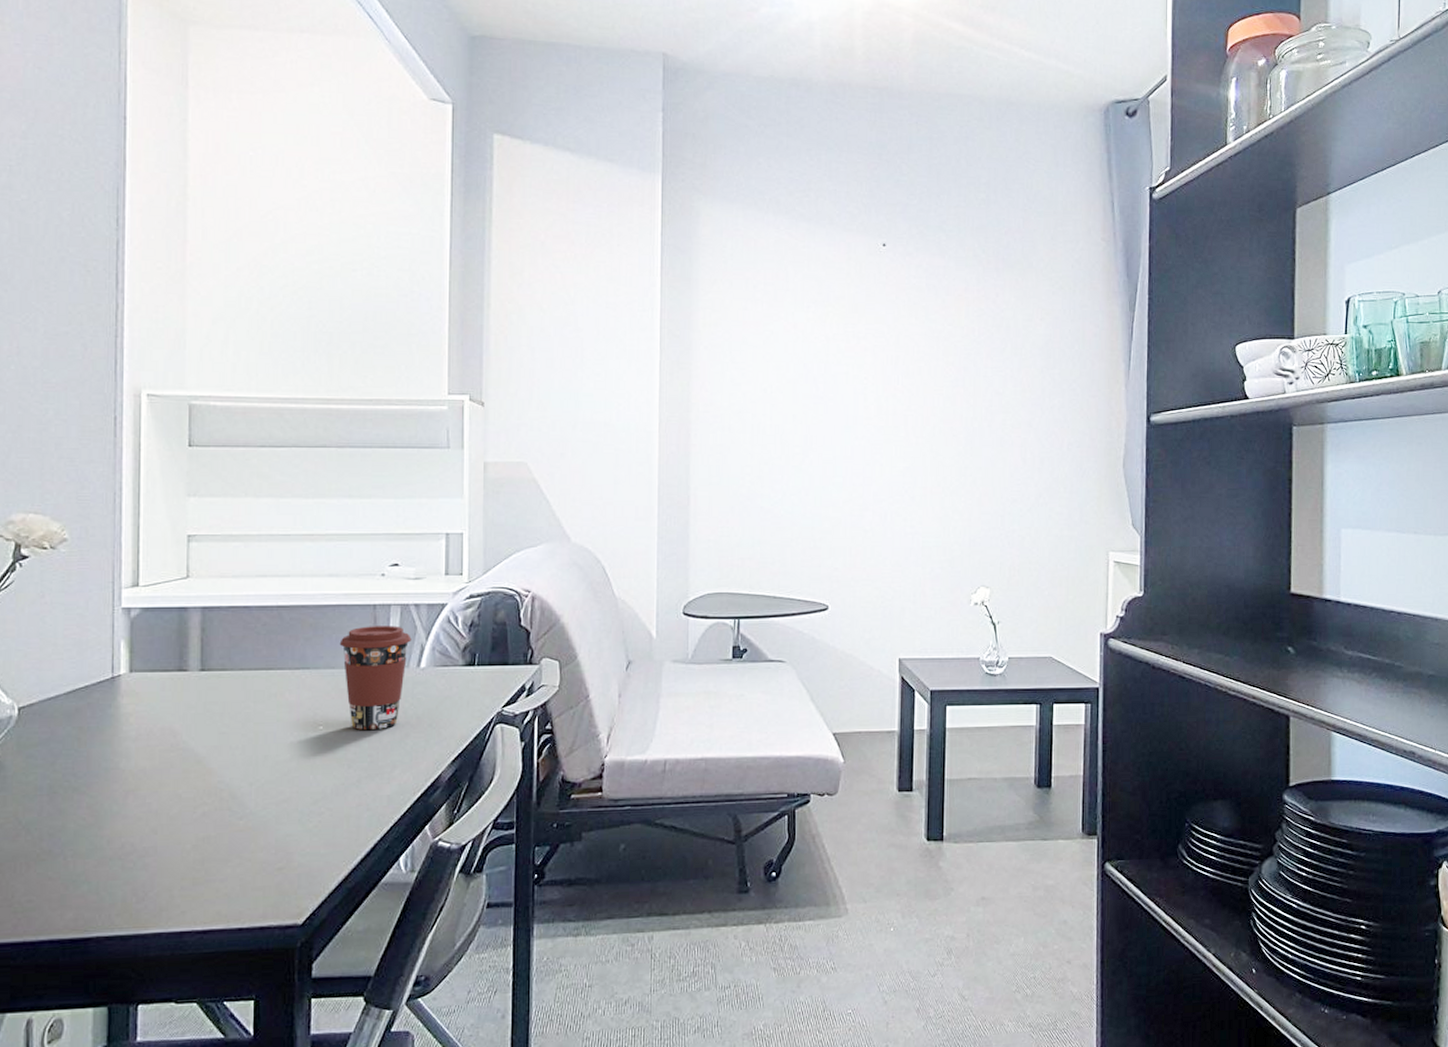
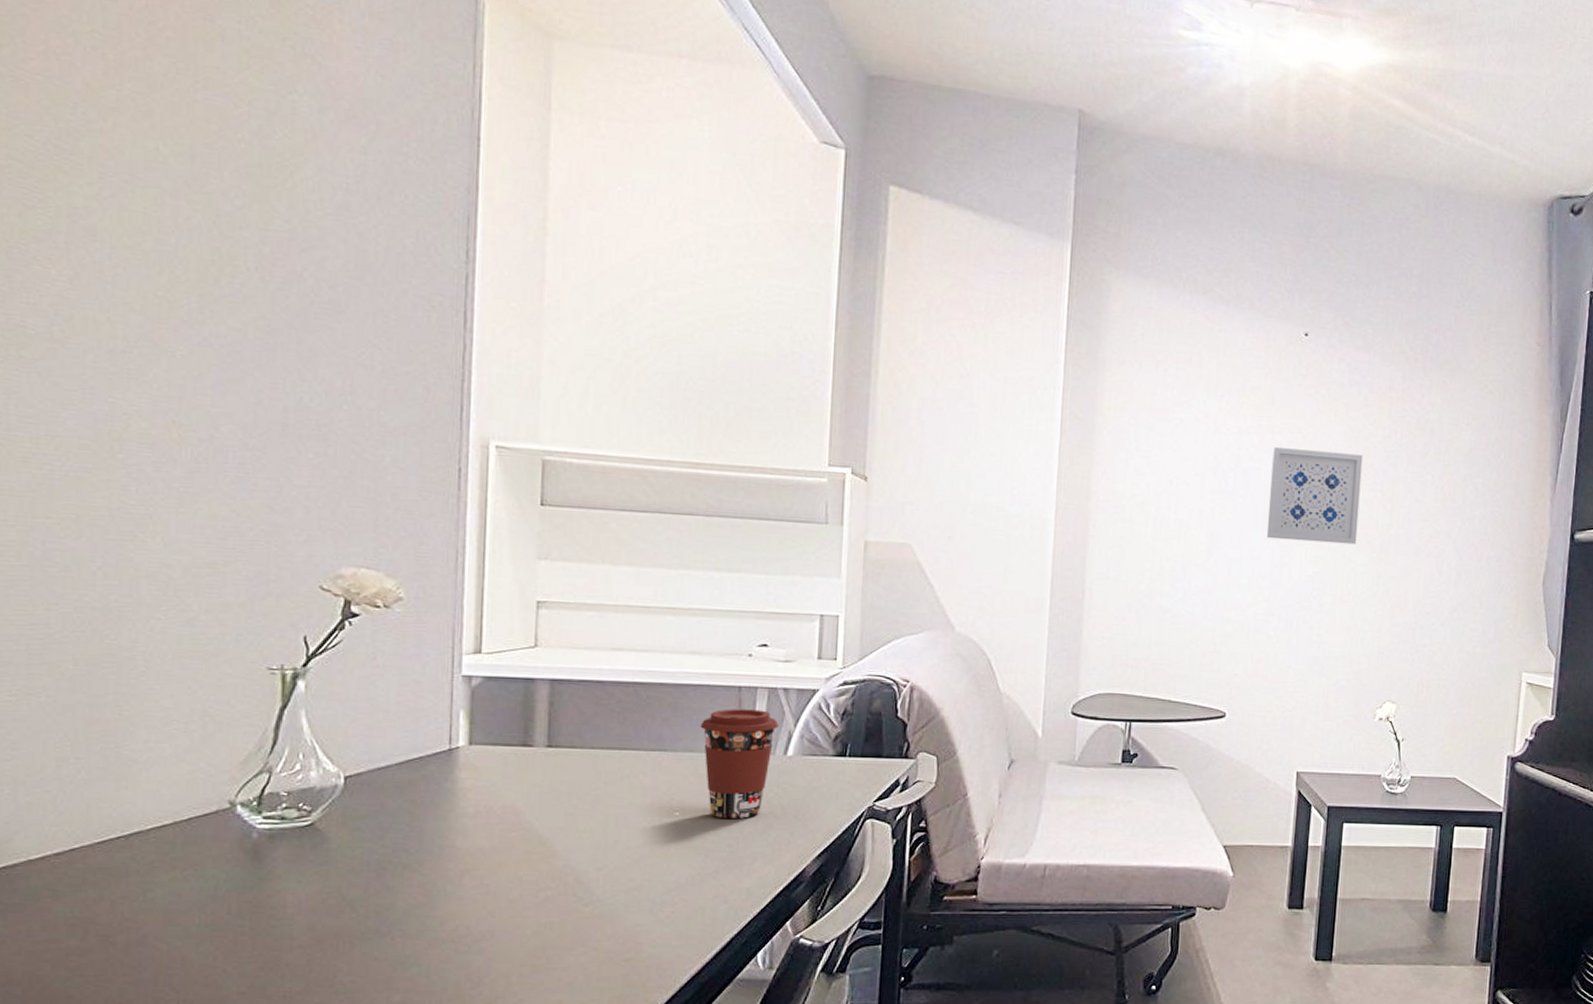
wall art: none [857,352,944,439] -> present [1266,447,1363,545]

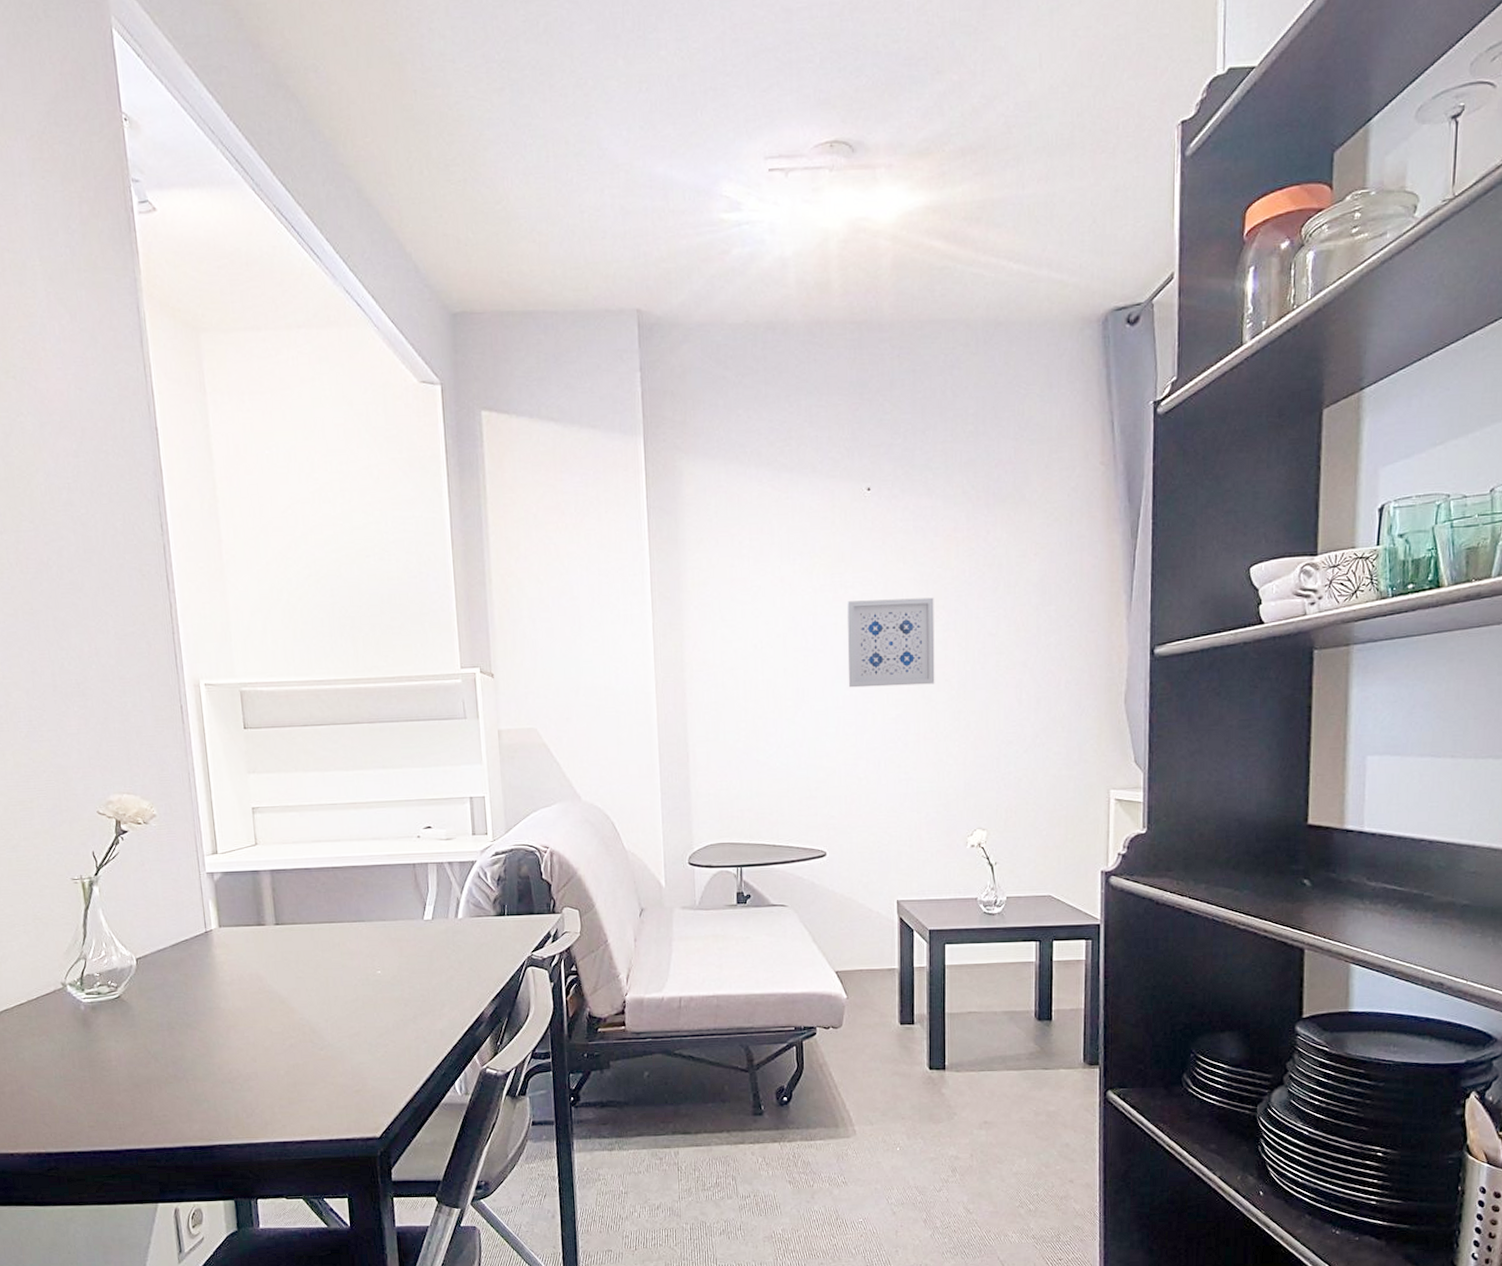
coffee cup: present [700,709,779,819] -> none [387,882,448,974]

